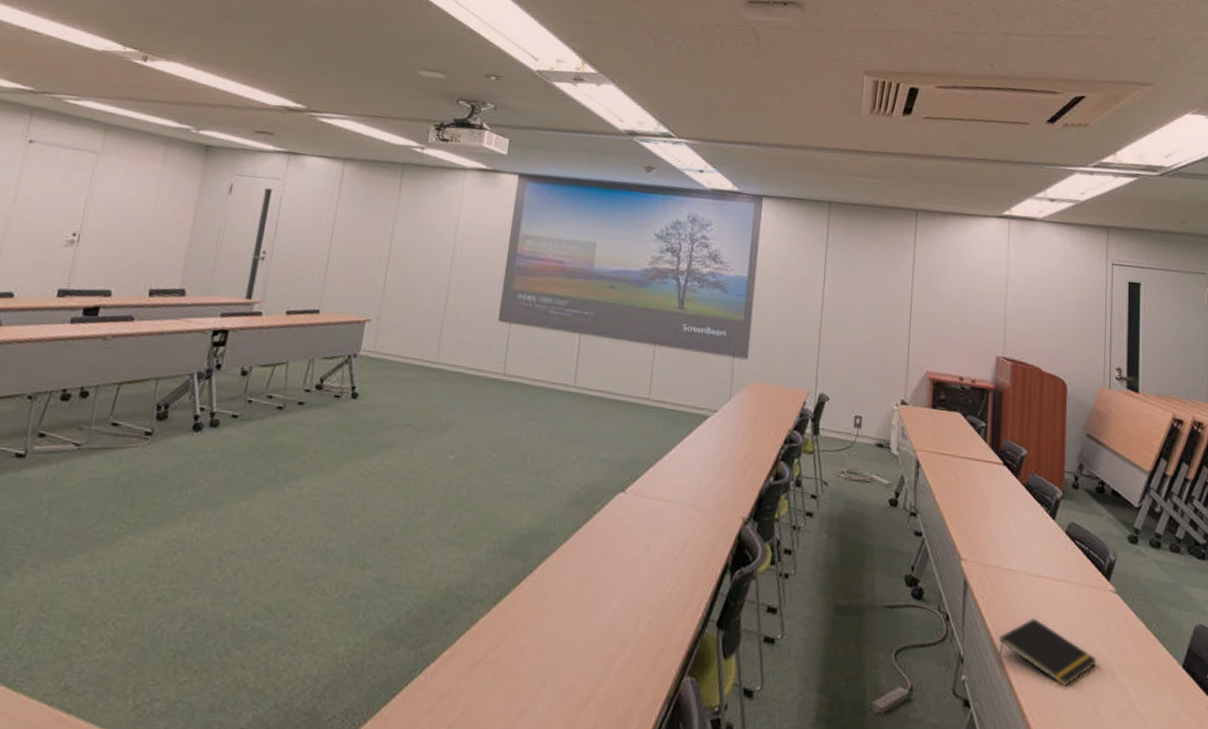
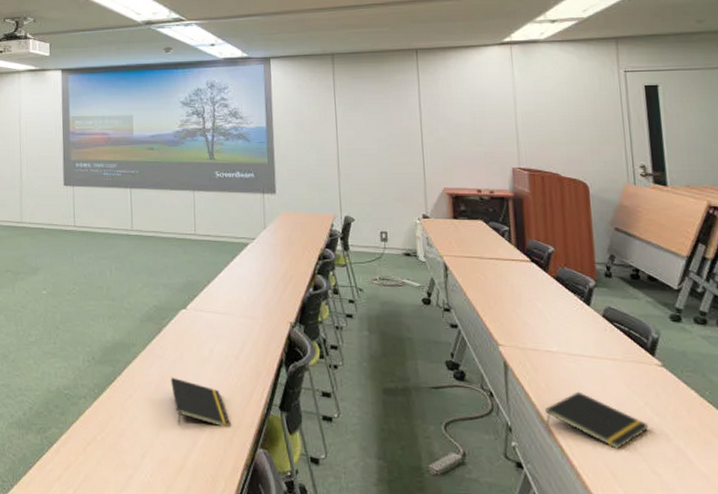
notepad: none [592,579,657,647] -> present [171,377,230,427]

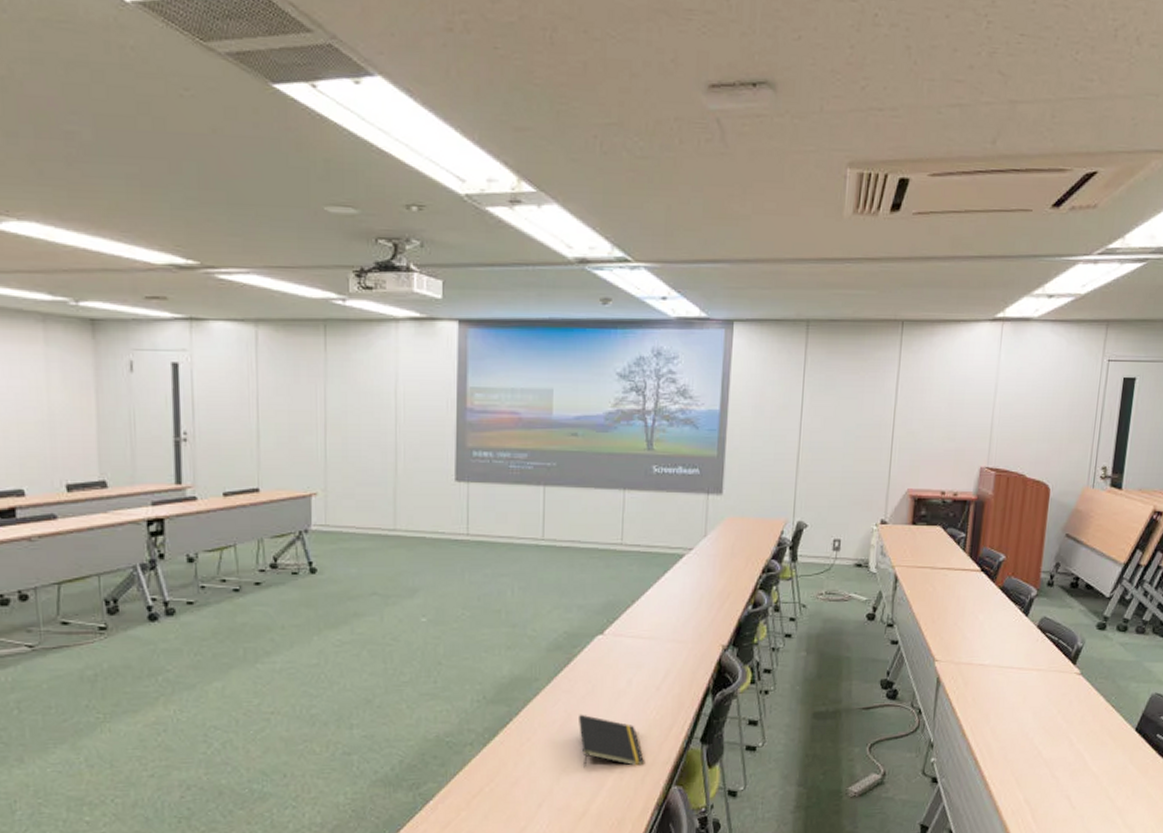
notepad: present [545,391,649,449] -> none [966,703,1057,757]

